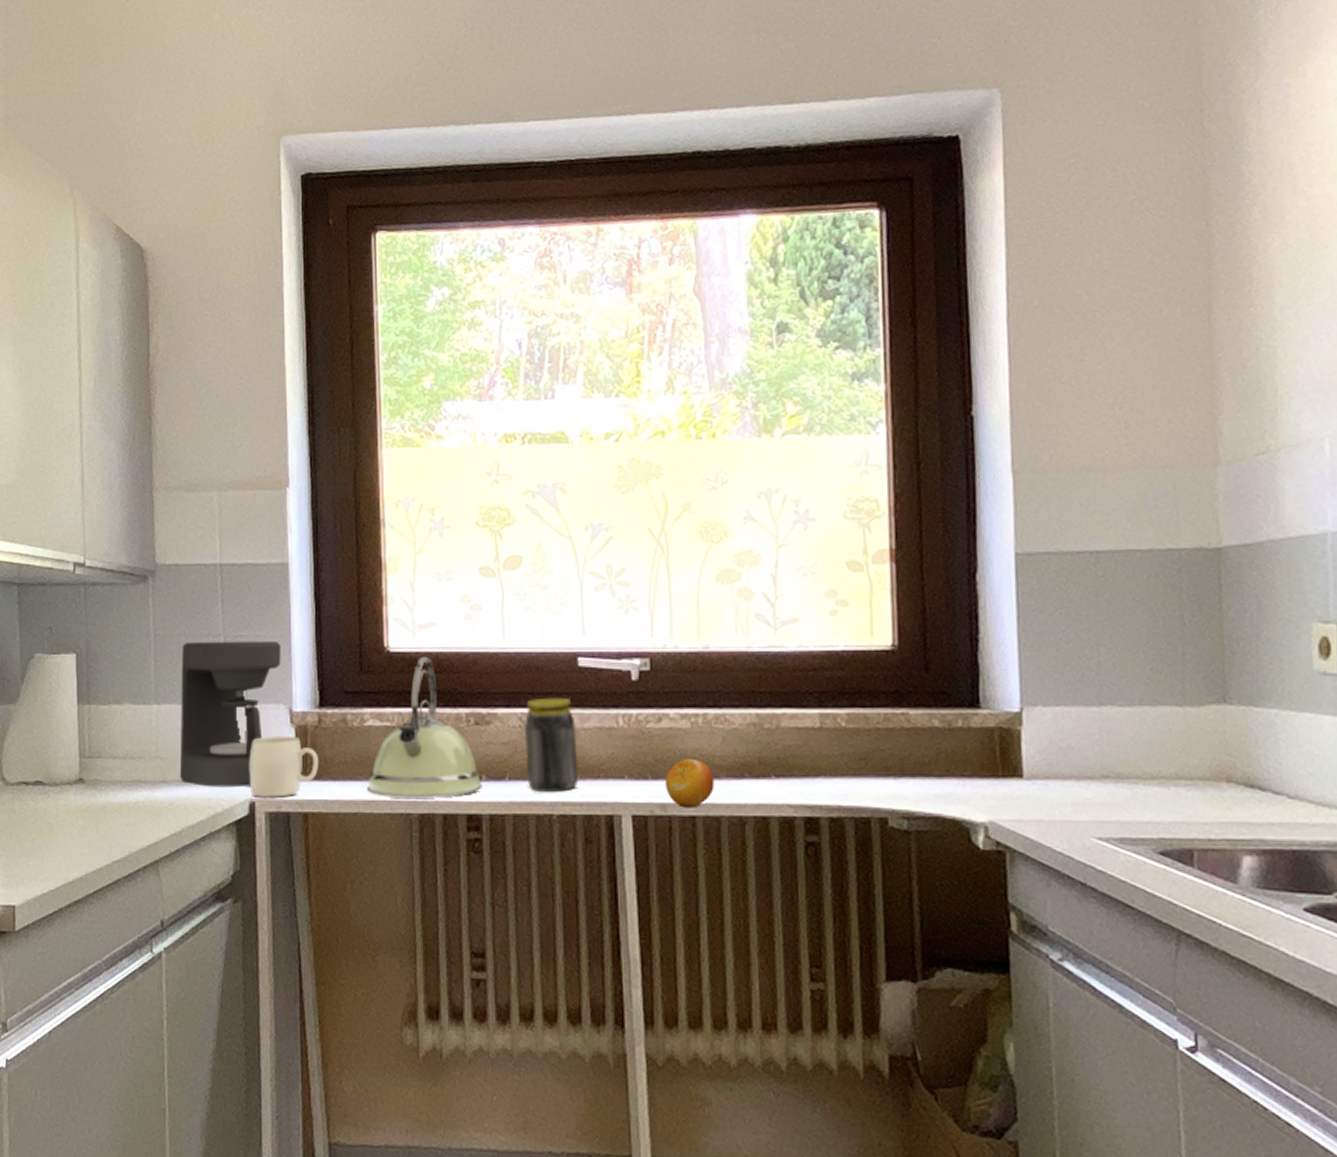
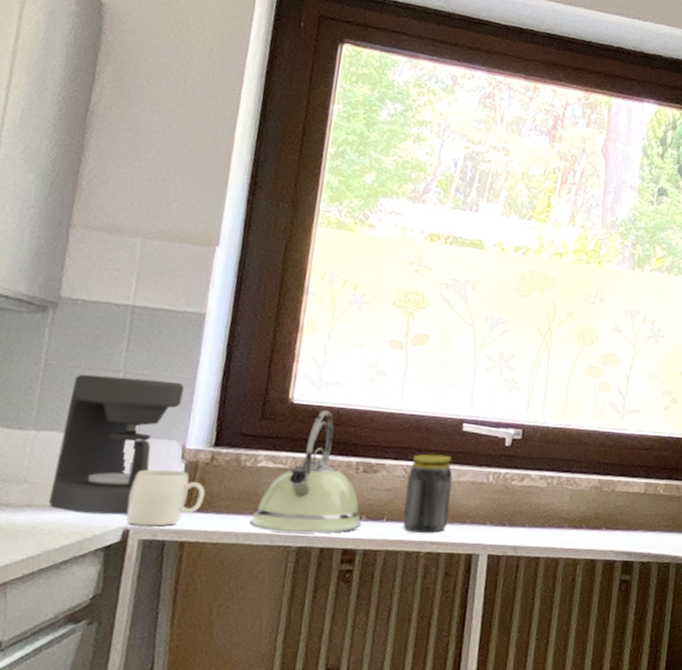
fruit: present [665,758,714,808] -> none [519,511,559,551]

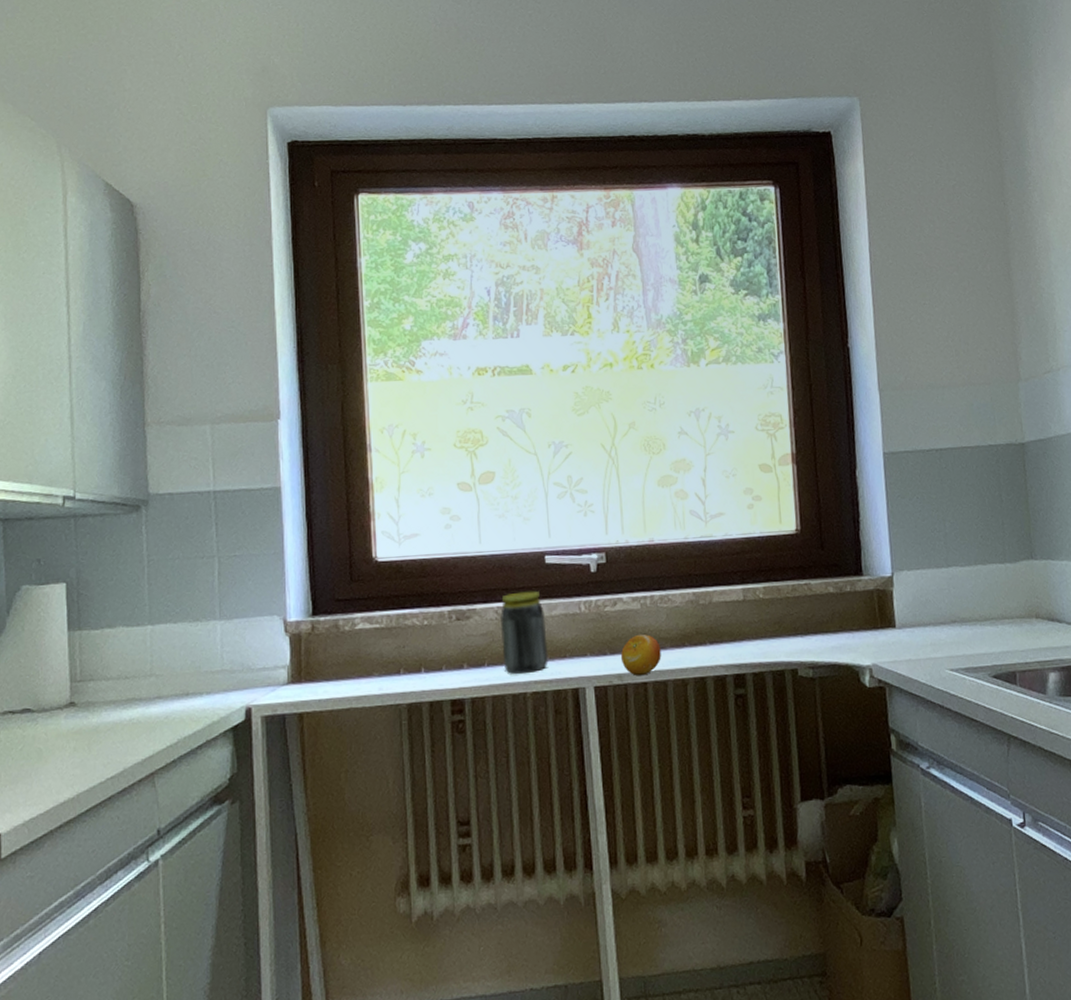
coffee maker: present [48,374,184,516] -> none [175,558,275,699]
mug: present [126,469,206,527] -> none [245,644,313,703]
kettle: present [248,410,362,534] -> none [357,563,464,692]
fruit: none [519,511,559,551] -> present [621,634,661,676]

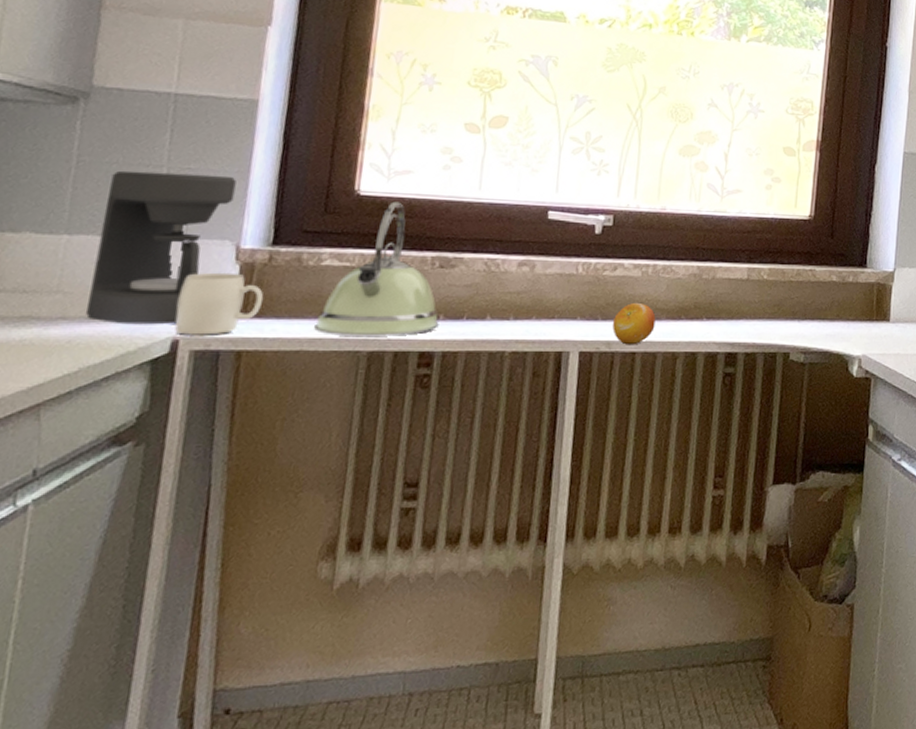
coffee maker: none [175,558,275,699] -> present [85,170,237,325]
mug: none [245,644,313,703] -> present [175,272,264,335]
kettle: none [357,563,464,692] -> present [313,201,439,336]
jar: present [500,591,548,676] -> none [485,245,539,332]

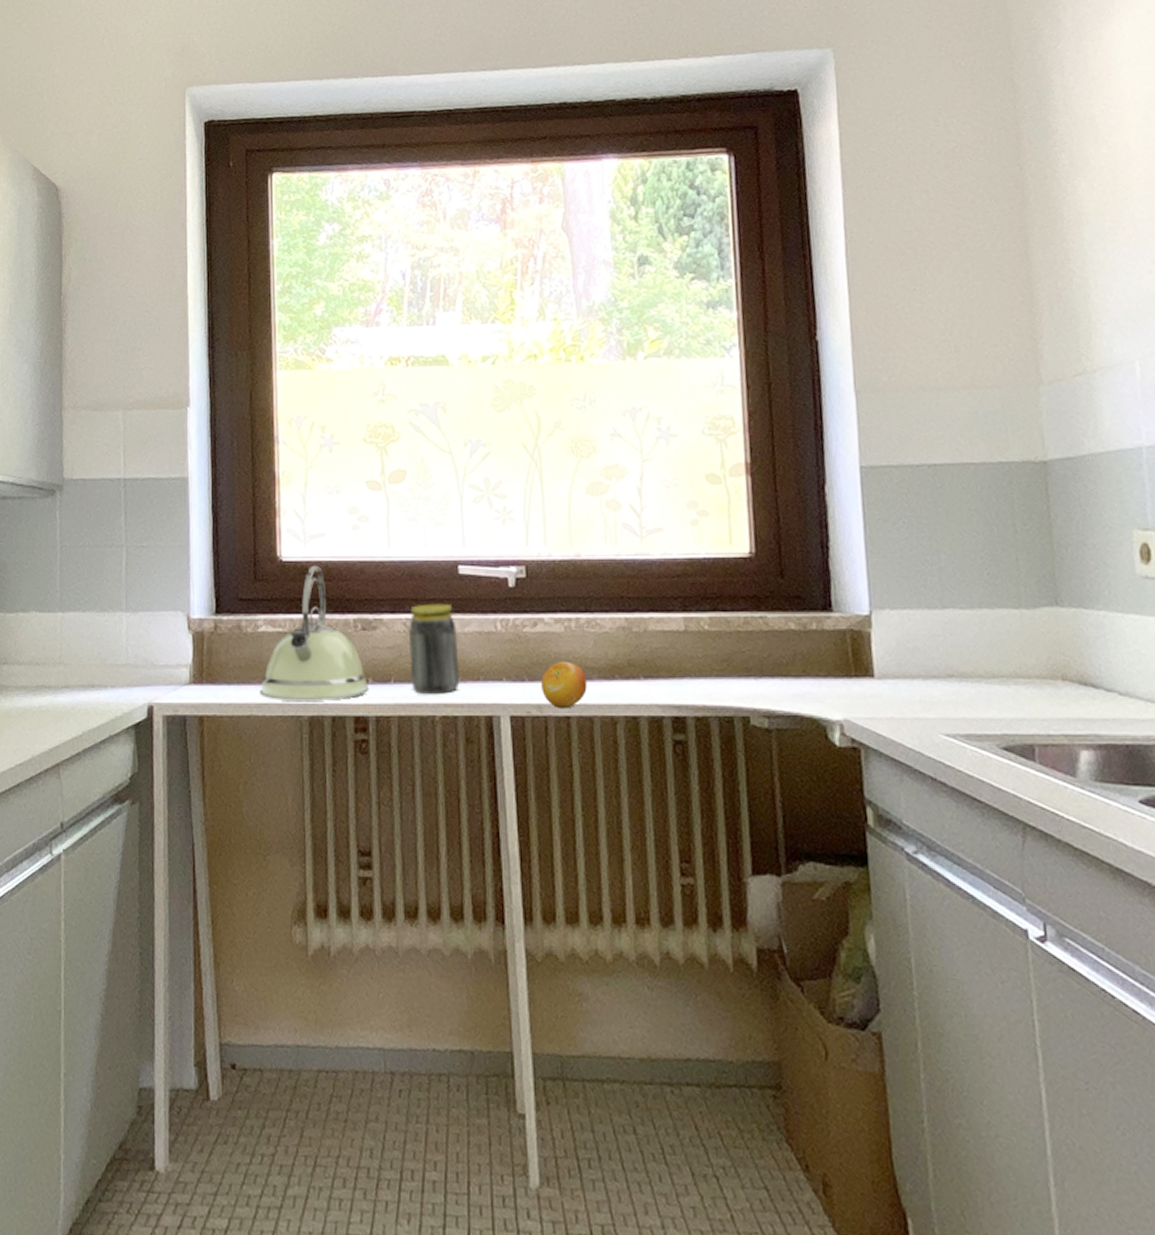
coffee maker: present [85,170,237,325] -> none [81,551,180,692]
mug: present [175,272,264,335] -> none [148,641,215,701]
jar: none [485,245,539,332] -> present [408,603,460,695]

